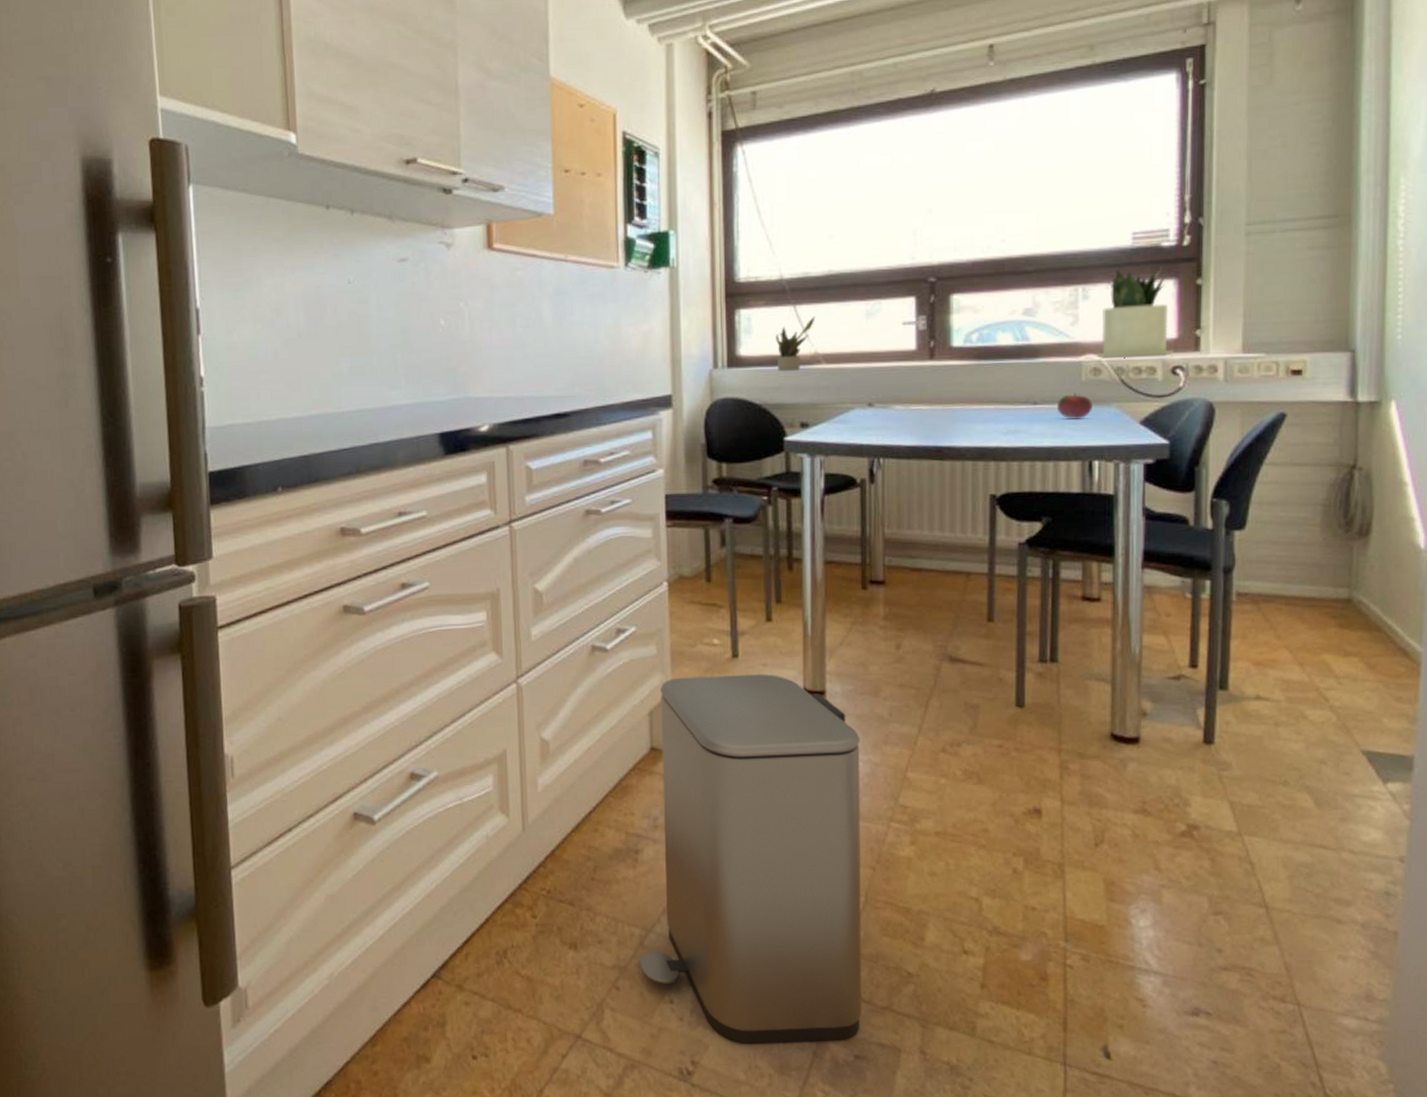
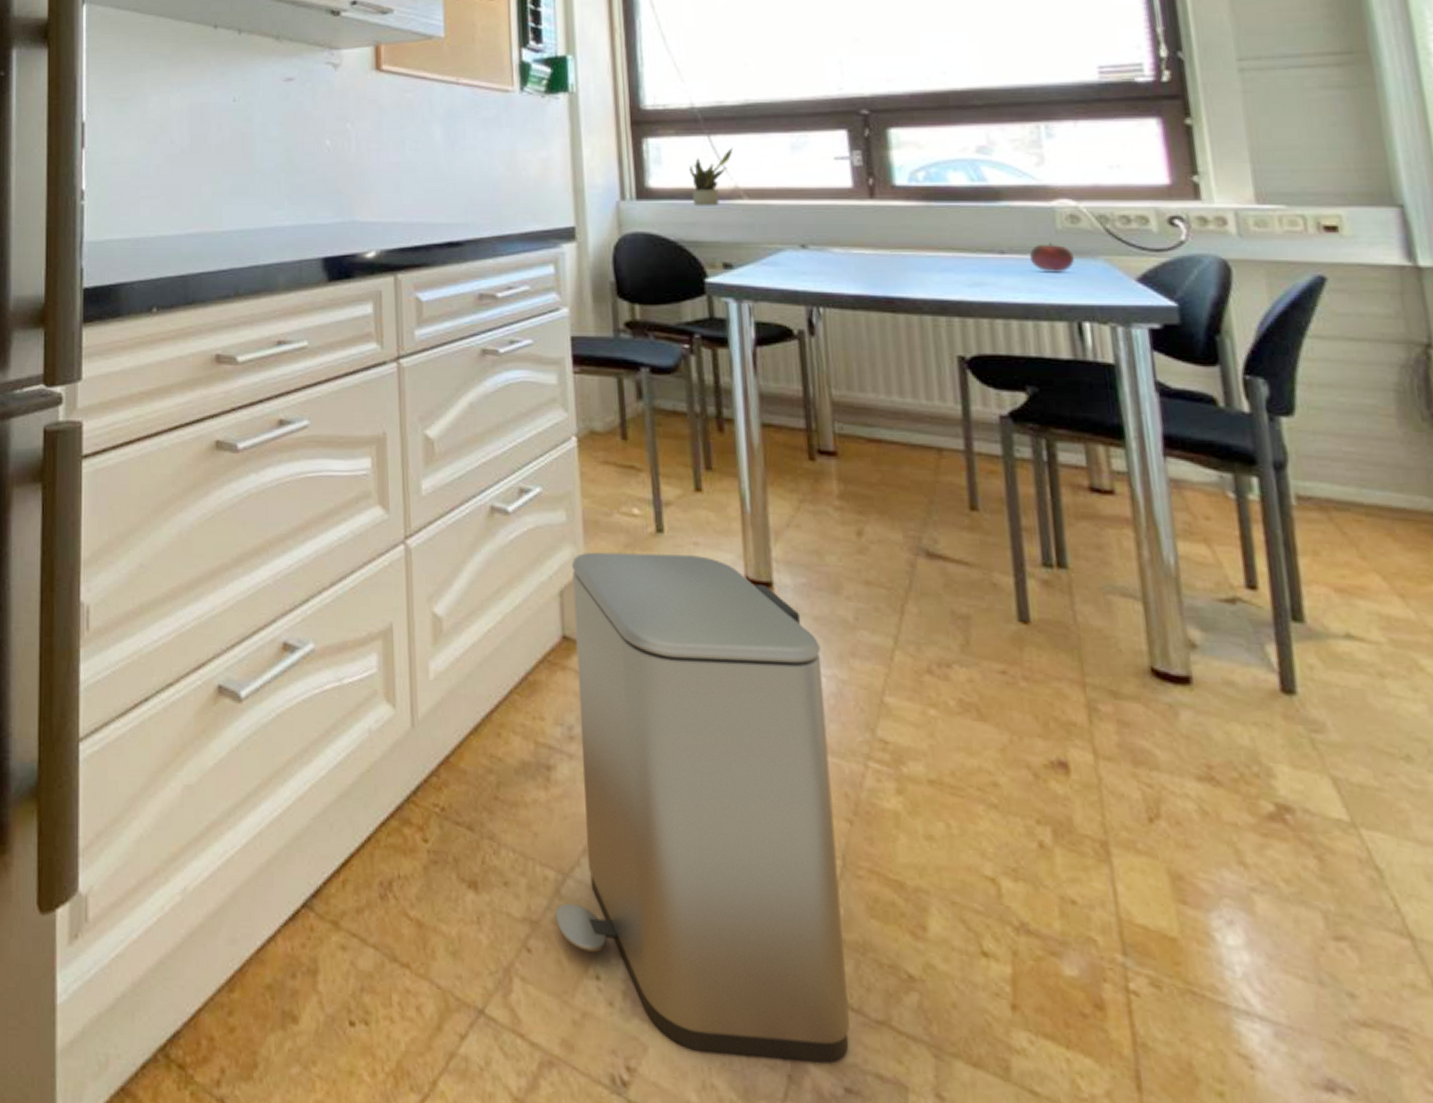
planter: present [1096,267,1174,359] -> none [1070,104,1169,206]

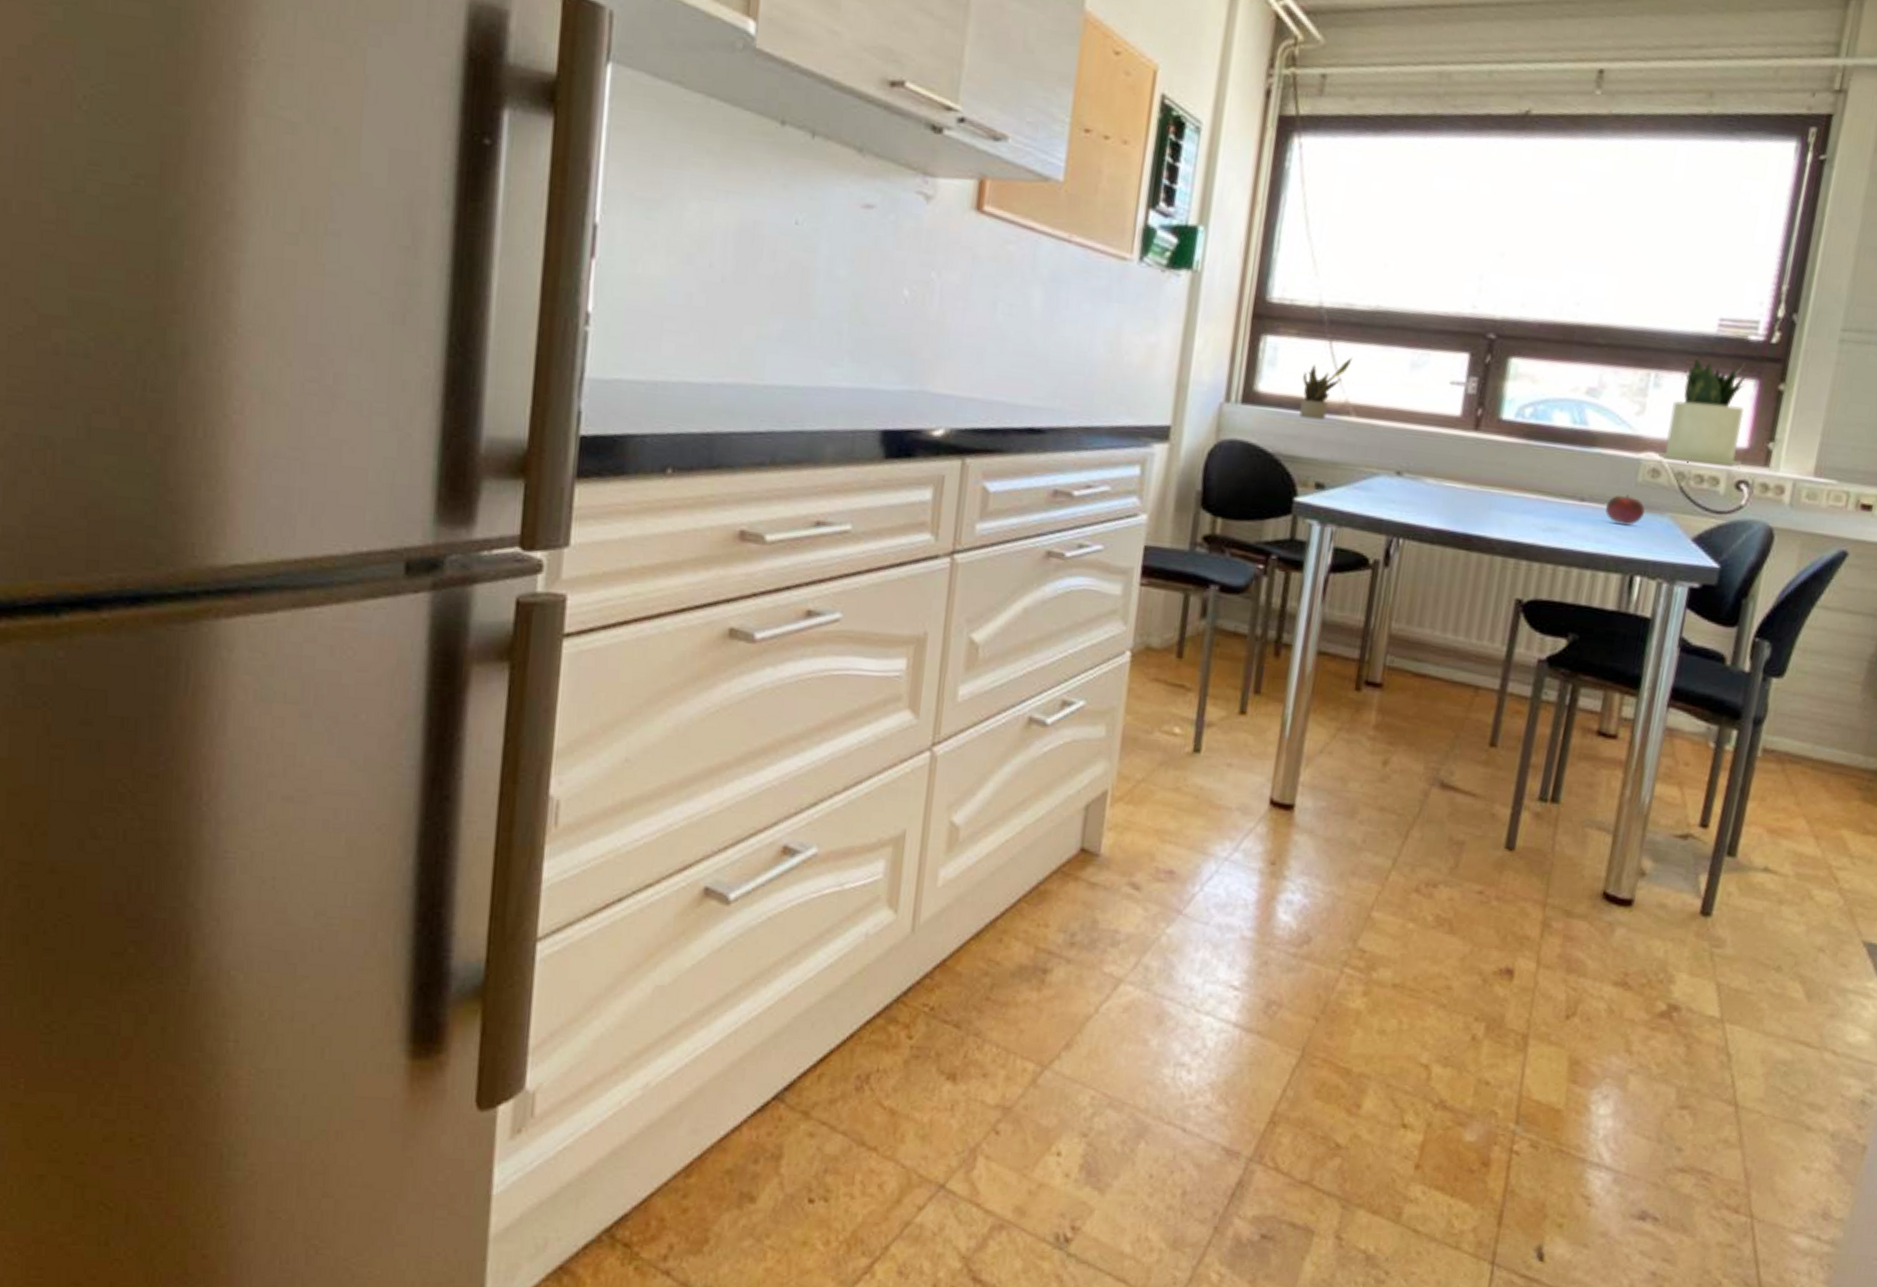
pedal bin: present [554,552,850,1063] -> none [1027,768,1325,1216]
planter: none [1070,104,1169,206] -> present [1657,359,1751,468]

